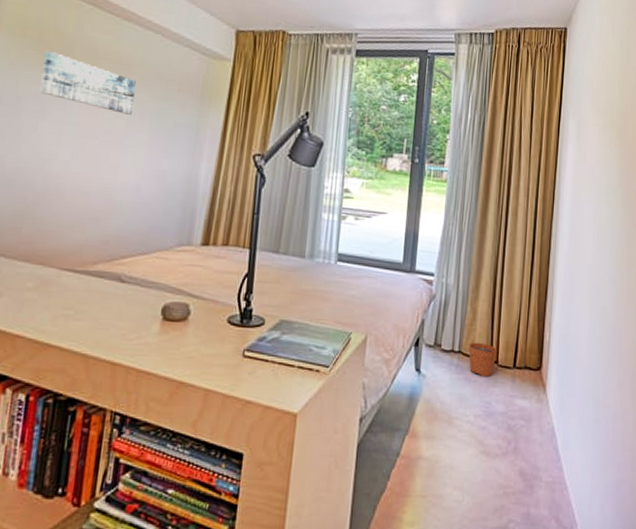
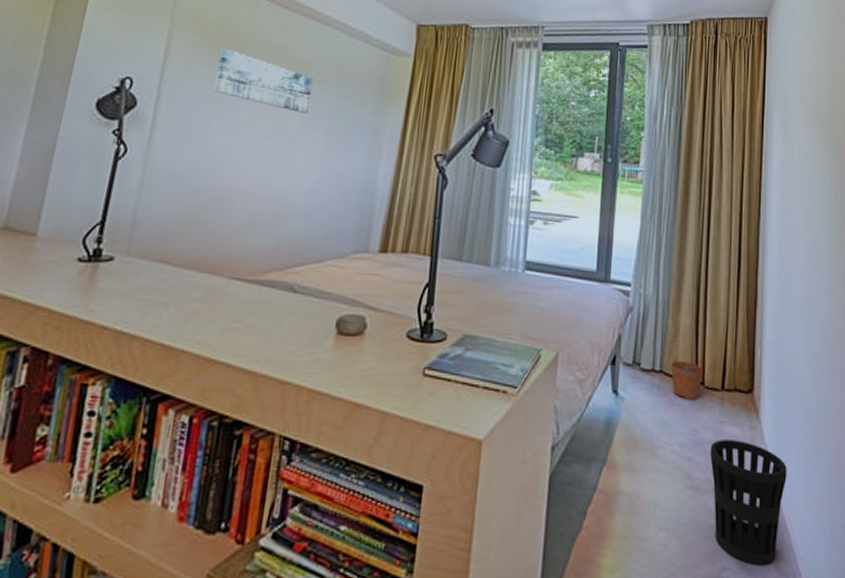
wastebasket: none [501,411,569,517] -> present [710,440,787,565]

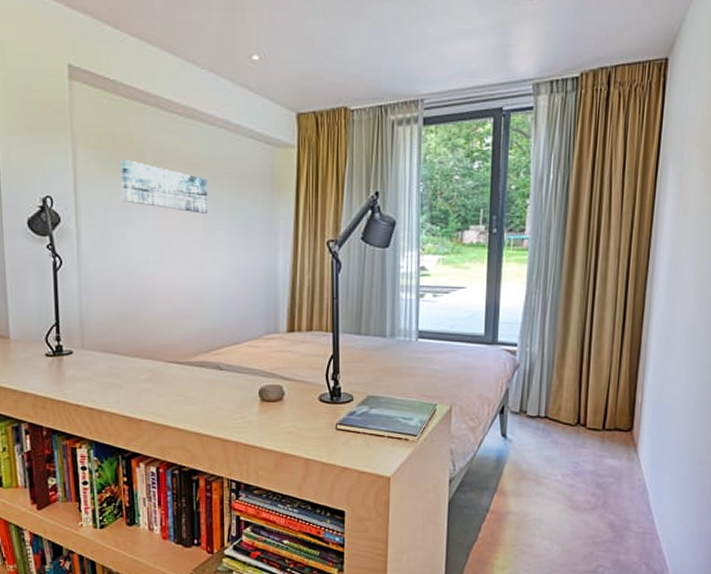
plant pot: present [671,351,702,400] -> none [555,399,585,439]
wastebasket: present [710,440,787,565] -> none [590,470,661,563]

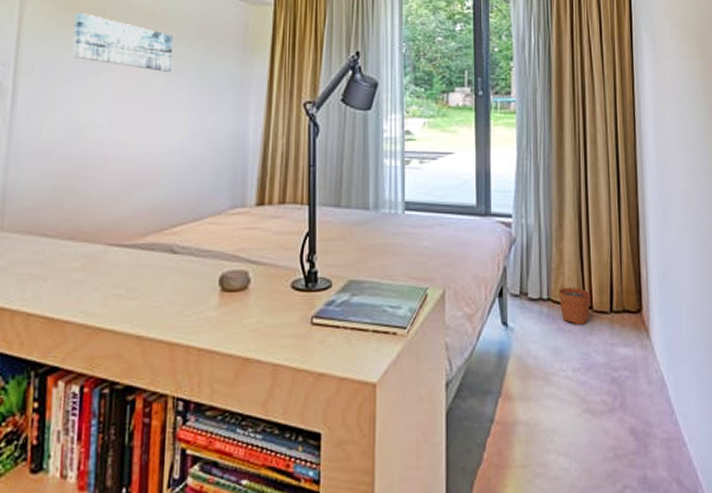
plant pot: none [555,399,585,439] -> present [558,278,590,324]

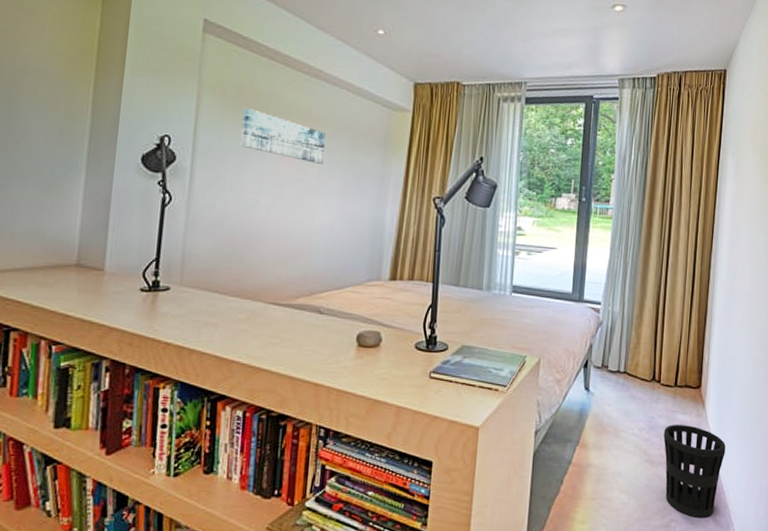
plant pot: present [558,278,590,324] -> none [633,356,659,394]
wastebasket: none [603,360,681,481] -> present [663,425,726,517]

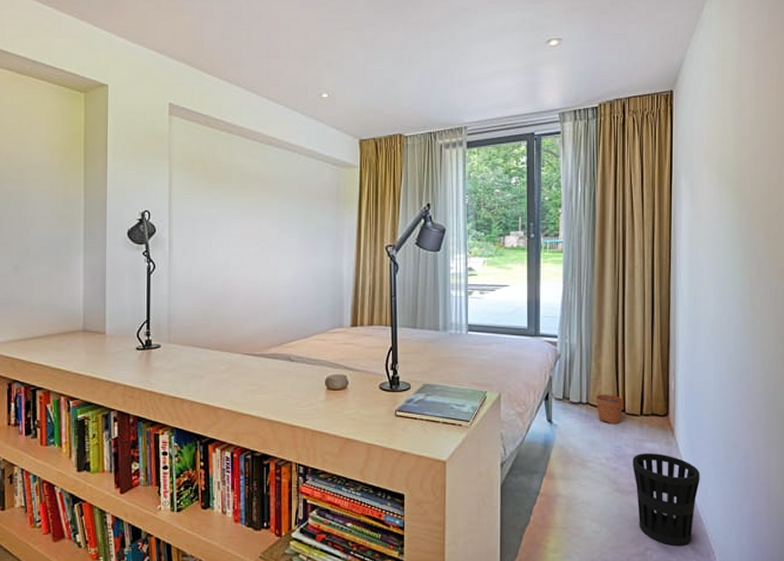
wall art: present [240,108,326,164] -> none [208,180,283,224]
plant pot: none [633,356,659,394] -> present [596,387,623,424]

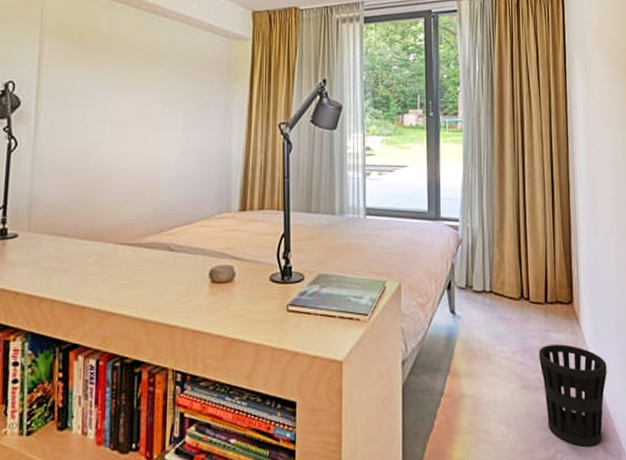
plant pot: present [596,387,623,424] -> none [499,273,527,313]

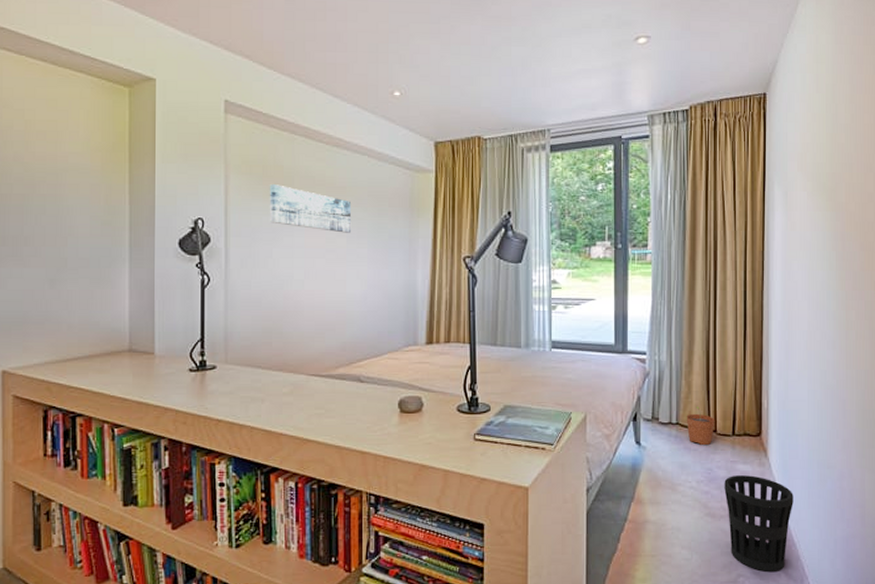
wall art: none [83,49,168,98] -> present [269,184,352,233]
plant pot: none [499,273,527,313] -> present [686,406,714,445]

